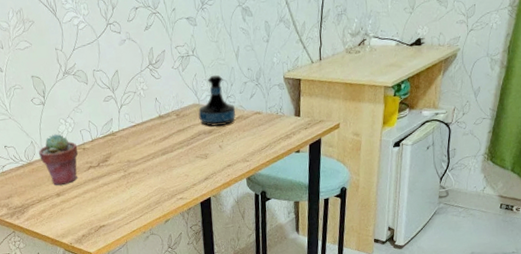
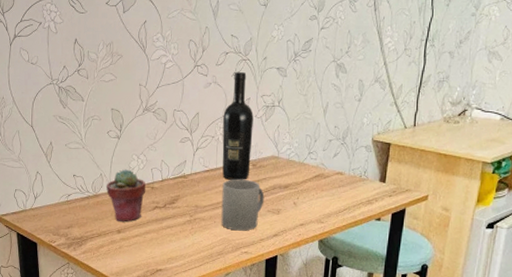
wine bottle: none [141,25,174,132] -> present [222,71,254,180]
mug: none [150,129,192,179] -> present [221,179,265,231]
tequila bottle: present [198,74,236,126] -> none [276,128,317,182]

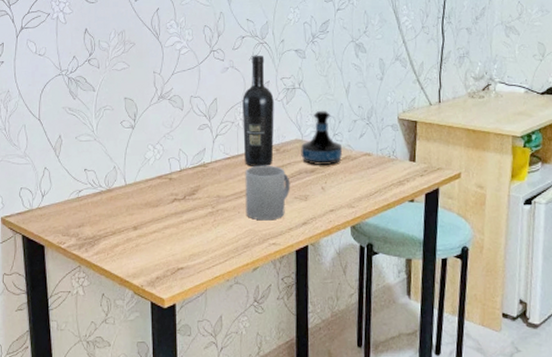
potted succulent: present [106,169,146,222] -> none [121,160,164,217]
tequila bottle: none [276,128,317,182] -> present [301,110,343,165]

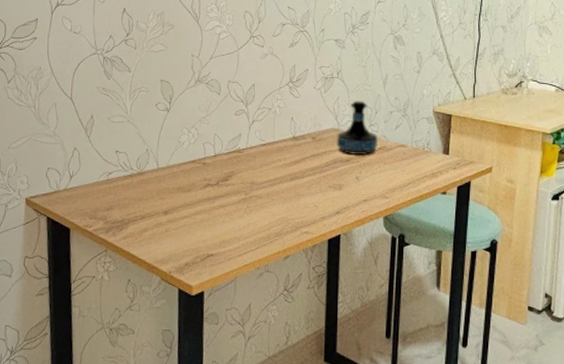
wine bottle: present [242,55,274,166] -> none [279,43,312,154]
mug: present [245,165,291,221] -> none [279,153,325,209]

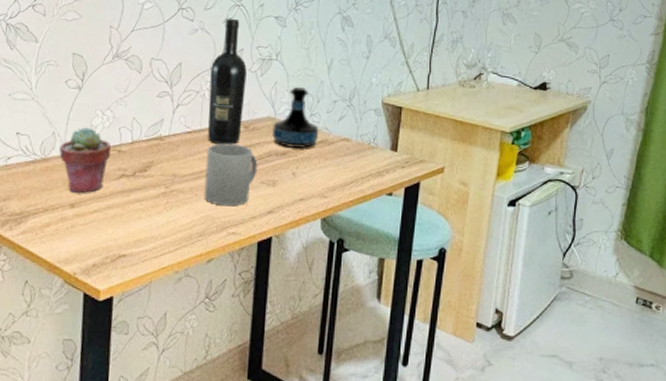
potted succulent: none [153,144,197,201] -> present [59,127,112,193]
wine bottle: none [279,43,312,154] -> present [208,18,247,145]
mug: none [279,153,325,209] -> present [204,143,258,207]

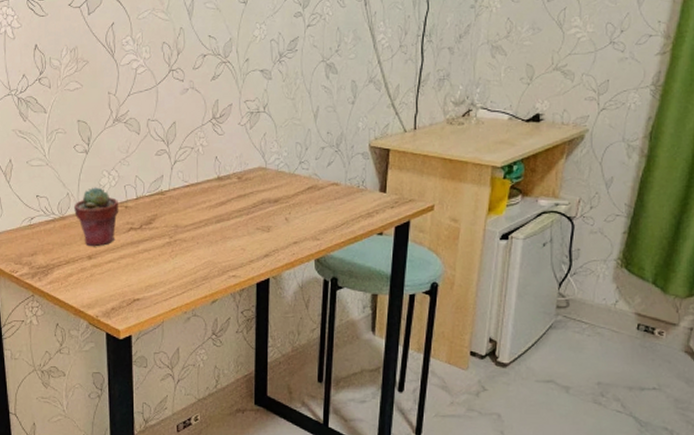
mug: present [204,143,258,207] -> none [204,194,252,252]
wine bottle: present [208,18,247,145] -> none [203,75,237,195]
tequila bottle: present [272,86,319,148] -> none [264,136,309,195]

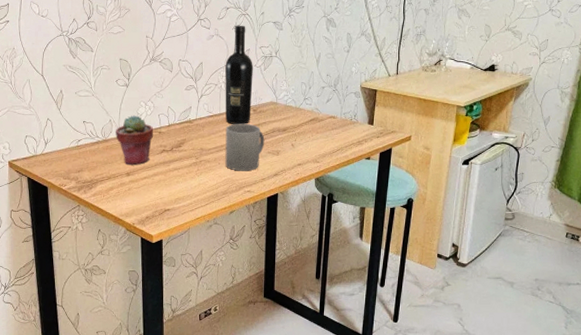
wine bottle: none [203,75,237,195] -> present [225,25,253,124]
mug: none [204,194,252,252] -> present [225,123,265,171]

